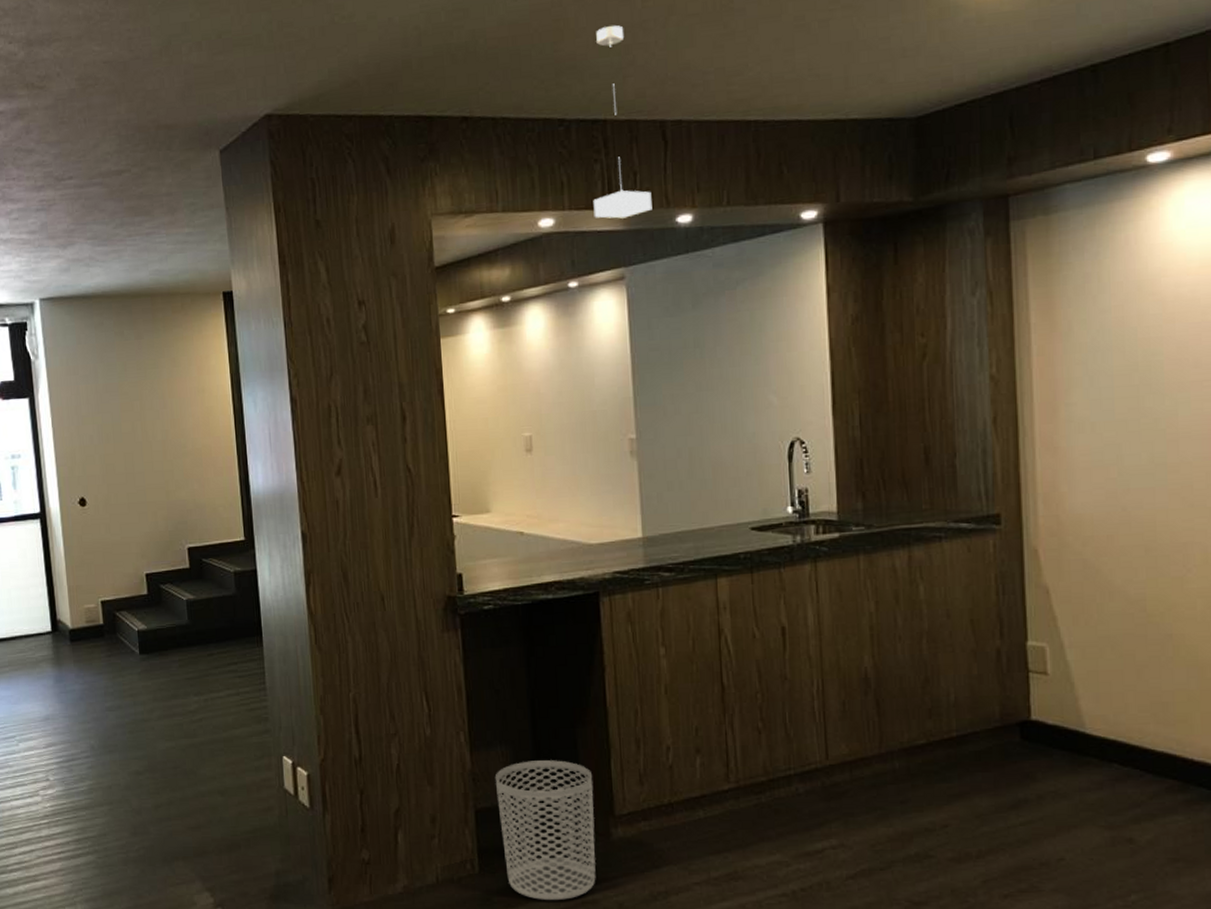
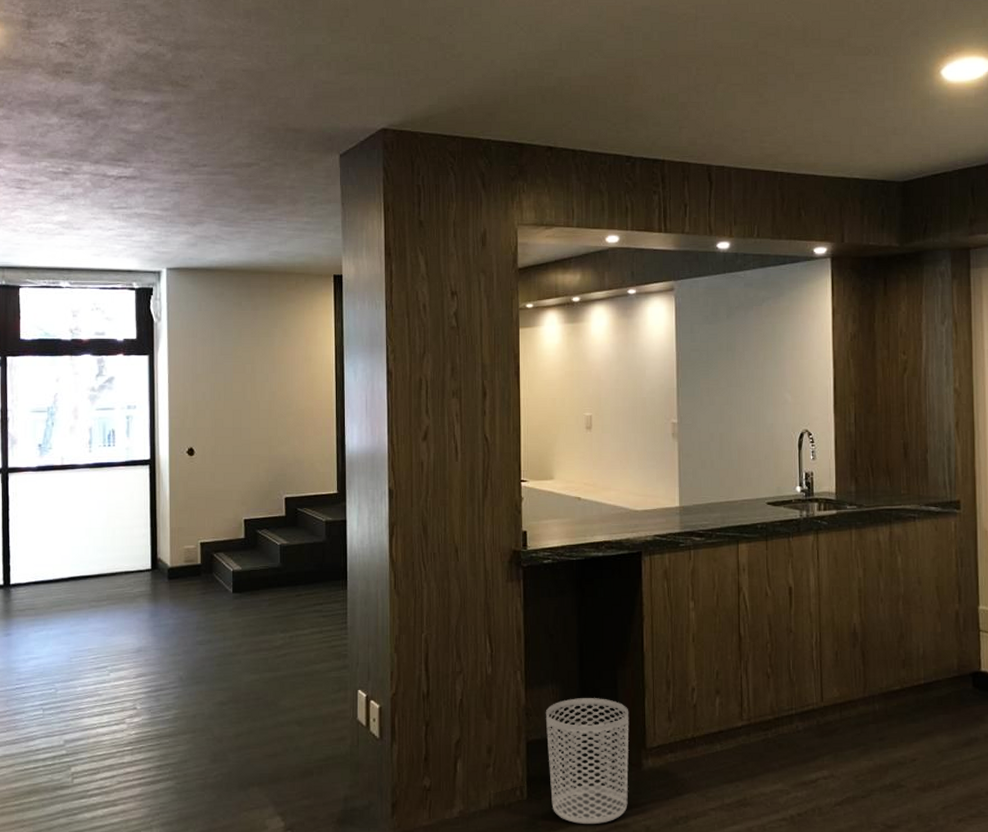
pendant lamp: present [593,25,652,219] -> none [651,86,698,241]

